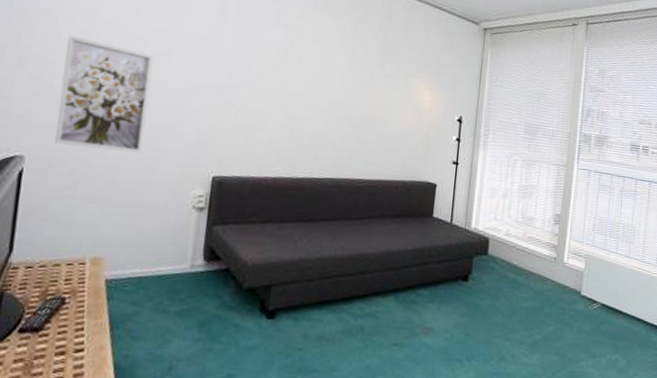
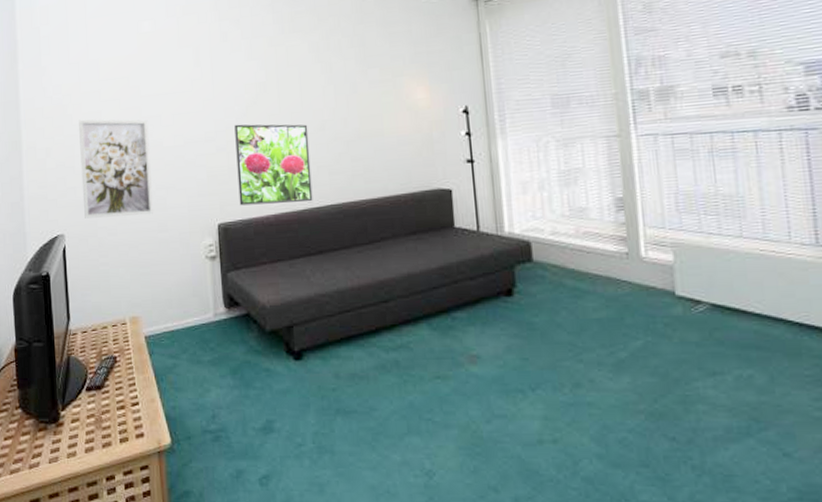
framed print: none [239,83,322,172] -> present [234,124,313,206]

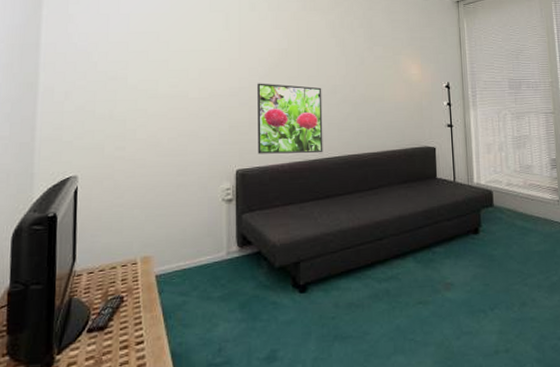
wall art: present [79,119,153,219] -> none [101,67,175,161]

